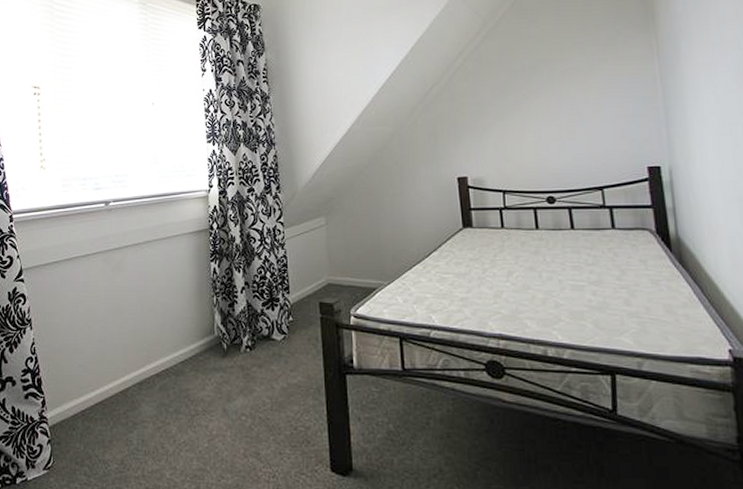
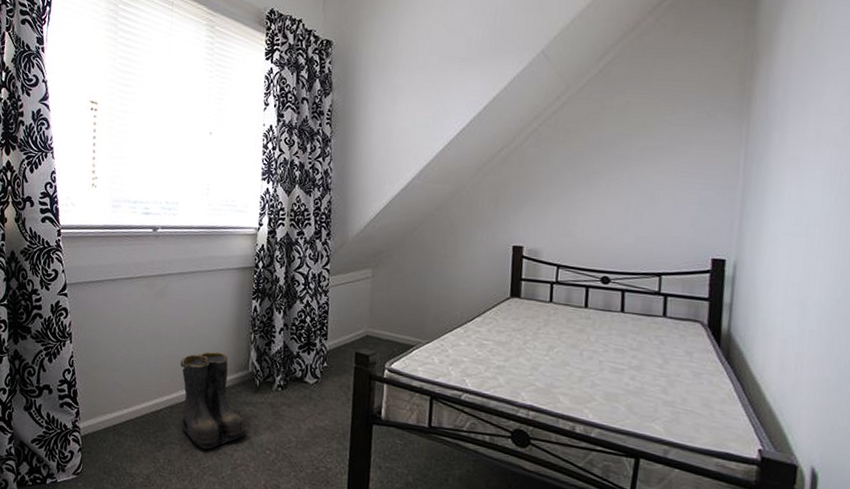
boots: none [144,319,221,424] -> present [180,351,249,450]

